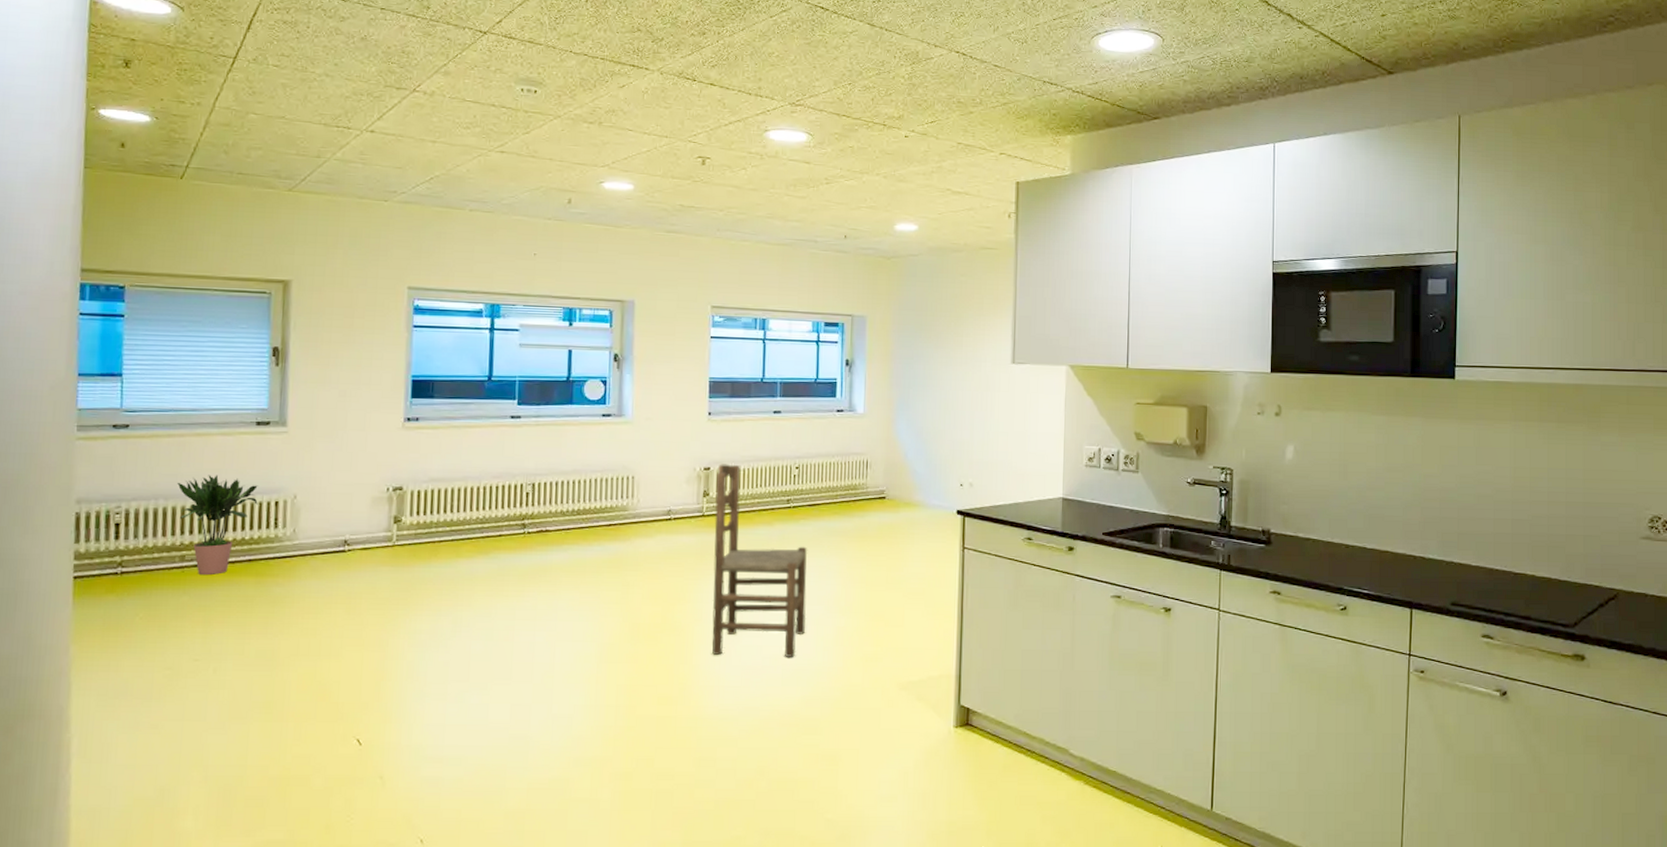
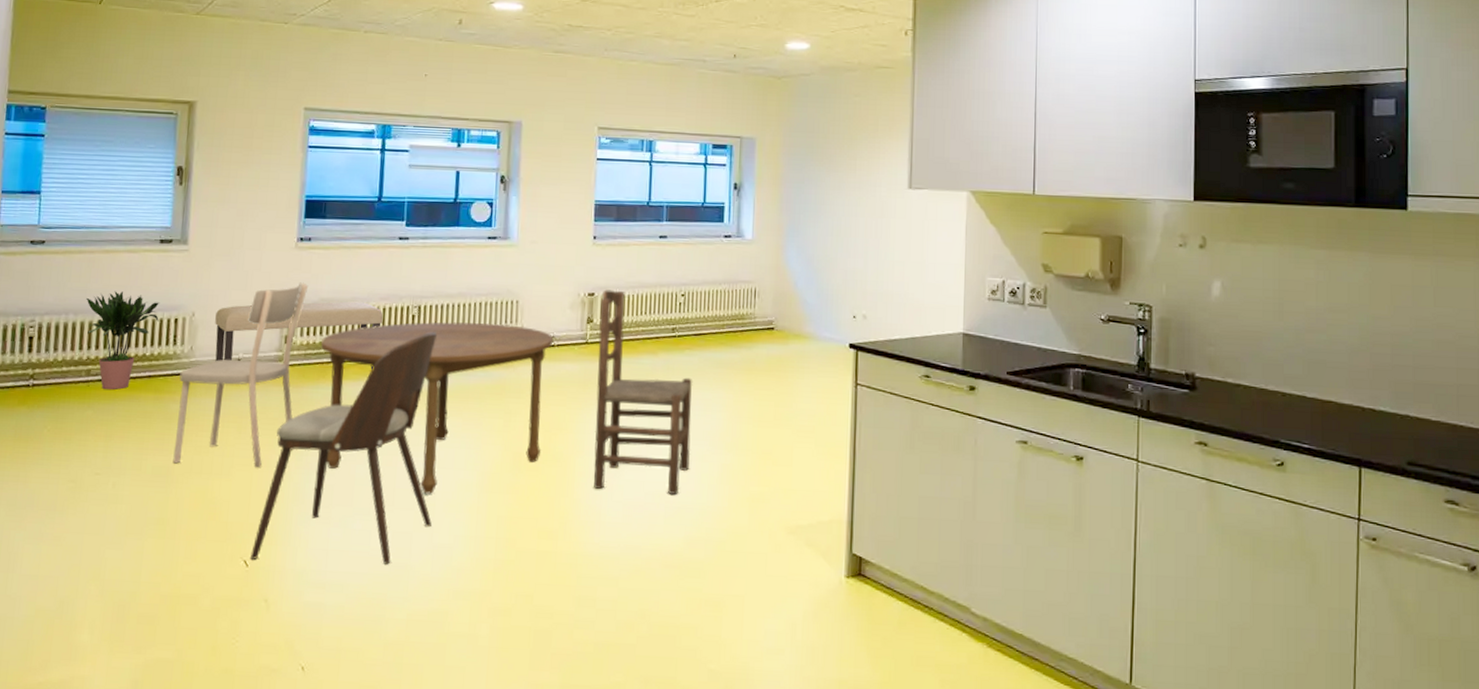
dining chair: none [278,462,418,647] -> present [173,282,309,467]
bench: none [319,479,496,546] -> present [215,300,383,369]
dining chair: none [363,508,552,738] -> present [249,331,437,564]
dining table: none [431,498,670,666] -> present [320,321,554,494]

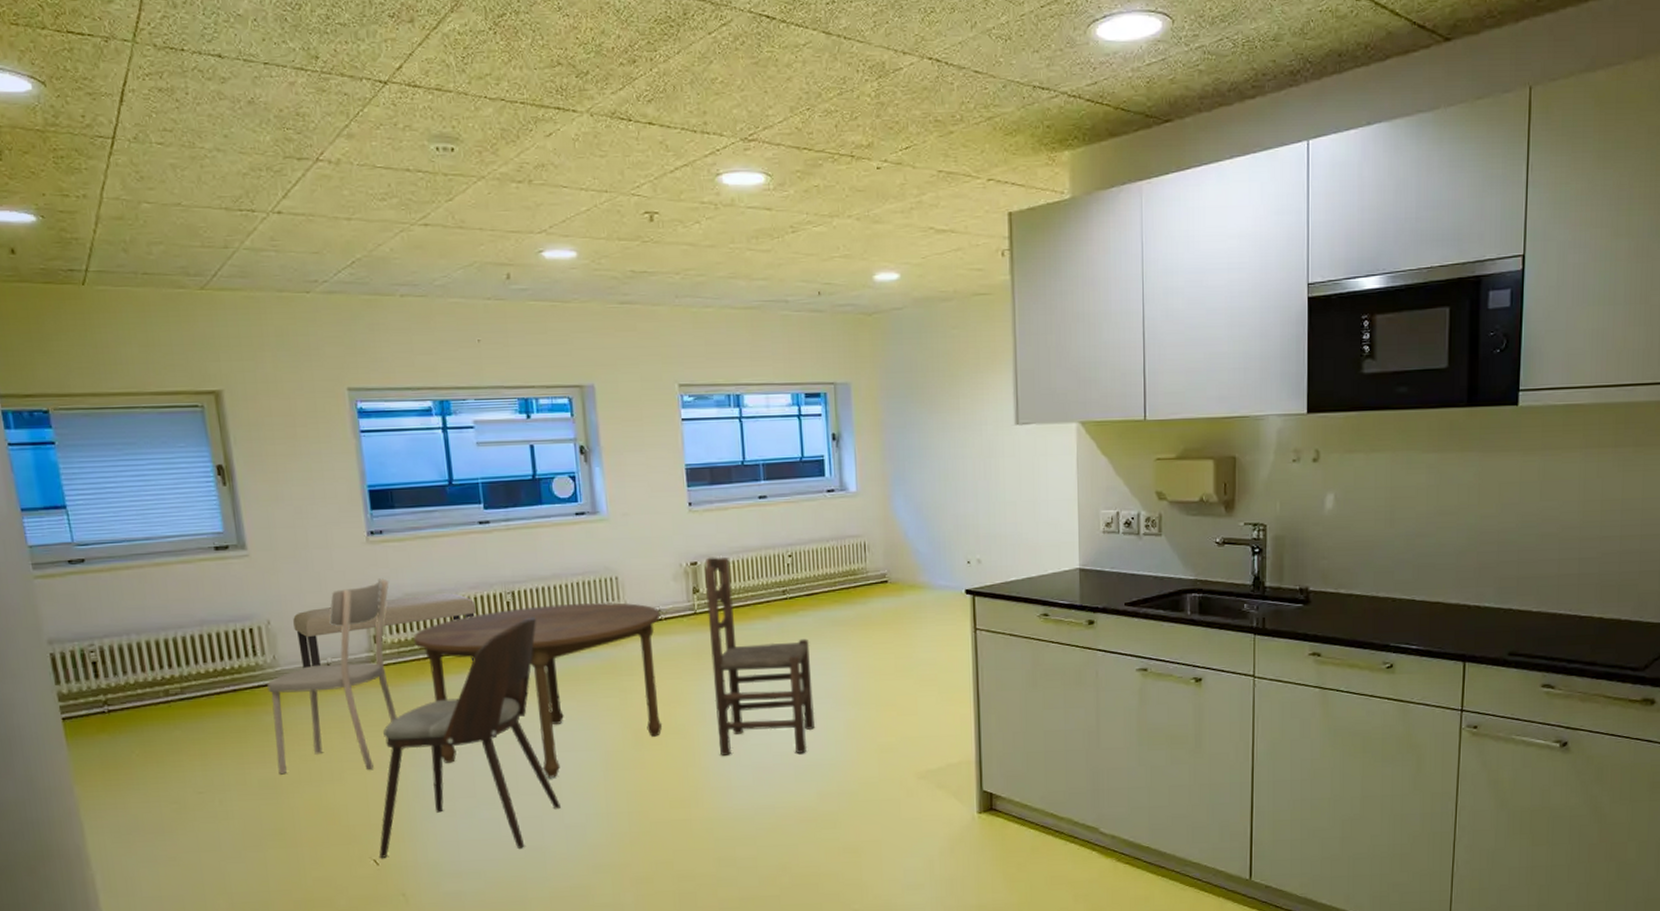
potted plant: present [86,291,159,390] -> none [146,605,232,708]

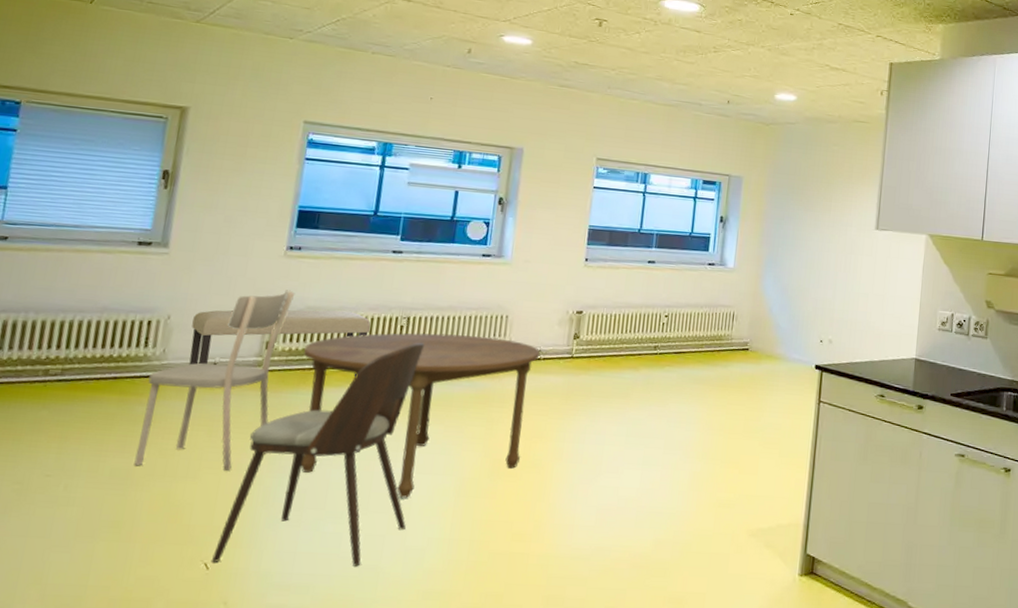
dining chair: present [704,557,815,756] -> none [569,308,671,500]

